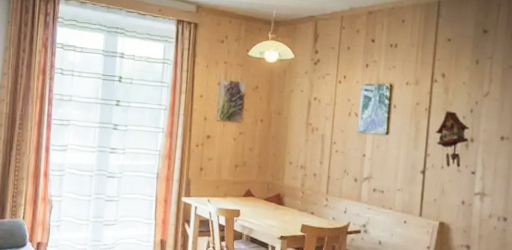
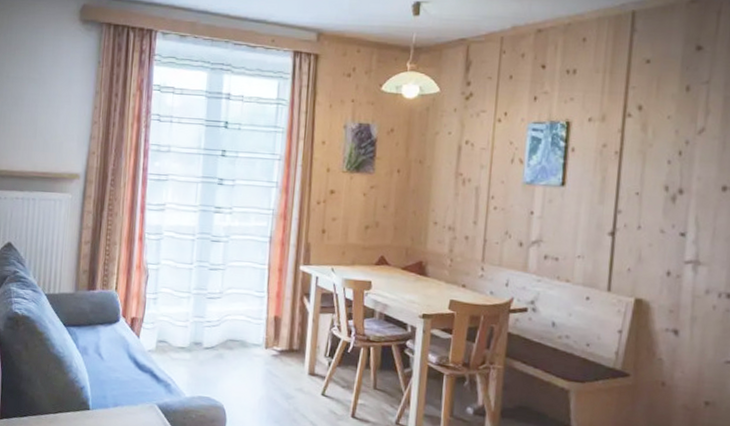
cuckoo clock: present [435,111,469,168] -> none [628,153,677,228]

